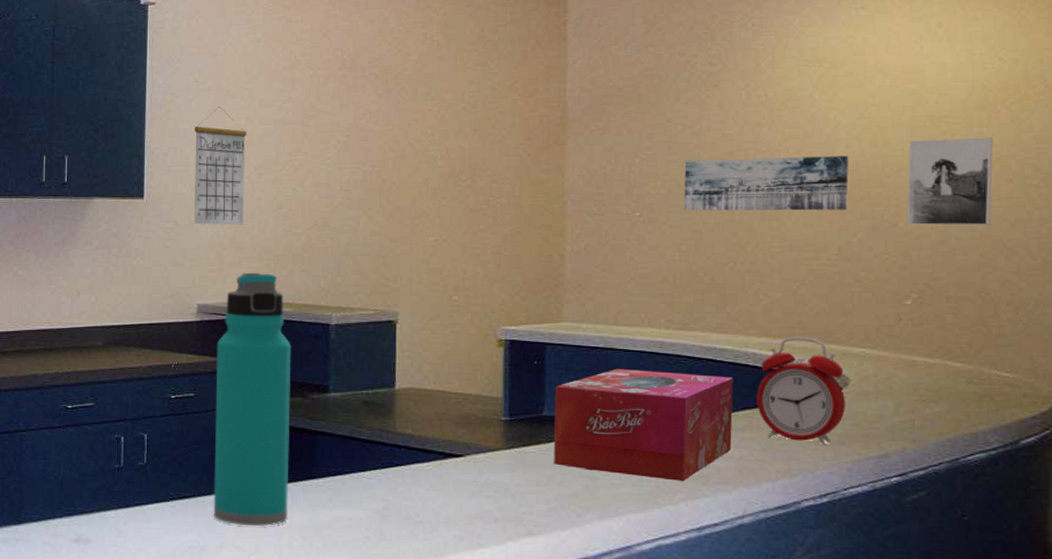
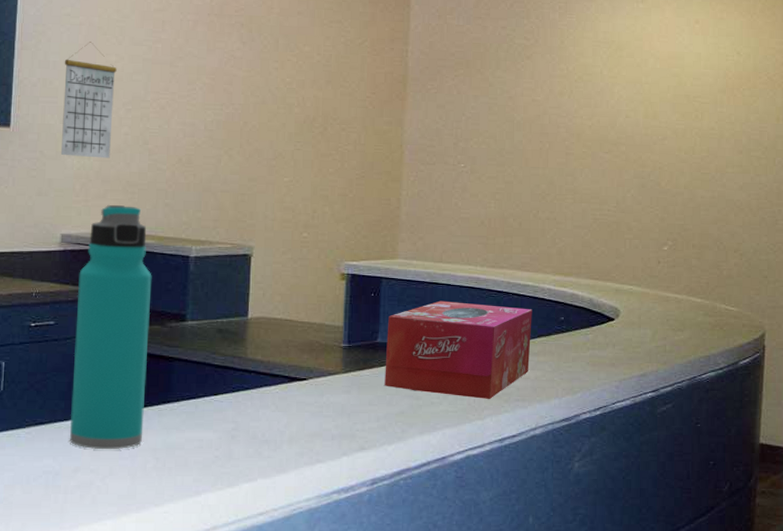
wall art: present [684,156,849,211] -> none [500,121,627,170]
alarm clock: present [756,336,845,444] -> none [549,275,616,366]
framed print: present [906,137,993,226] -> none [667,114,730,187]

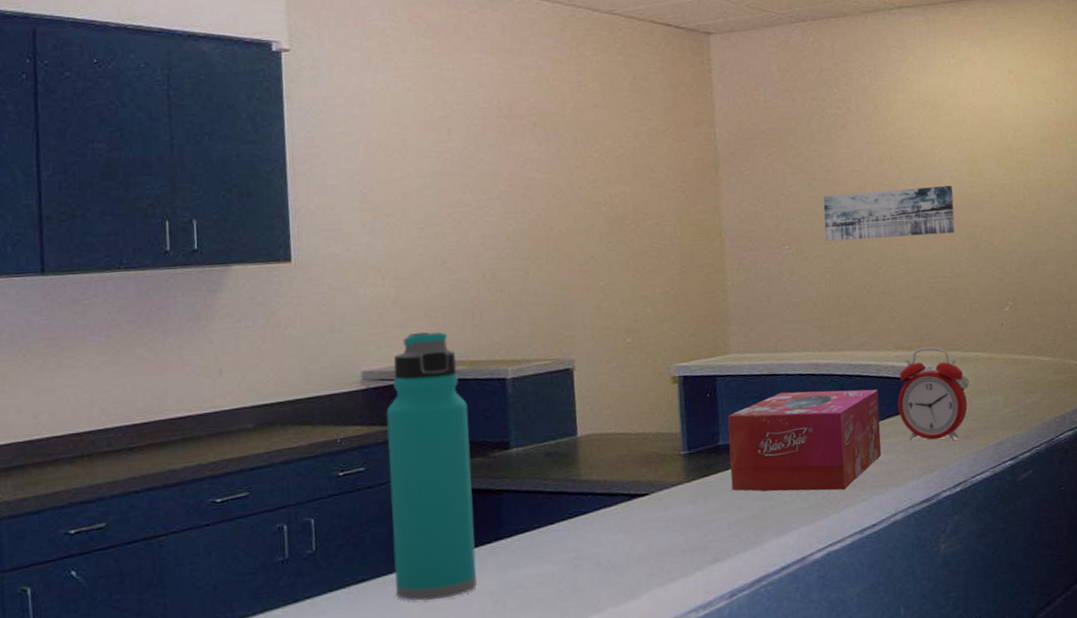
calendar: present [60,42,117,159] -> none [344,159,407,286]
wall art: none [500,121,627,170] -> present [823,186,955,242]
alarm clock: none [549,275,616,366] -> present [897,347,968,440]

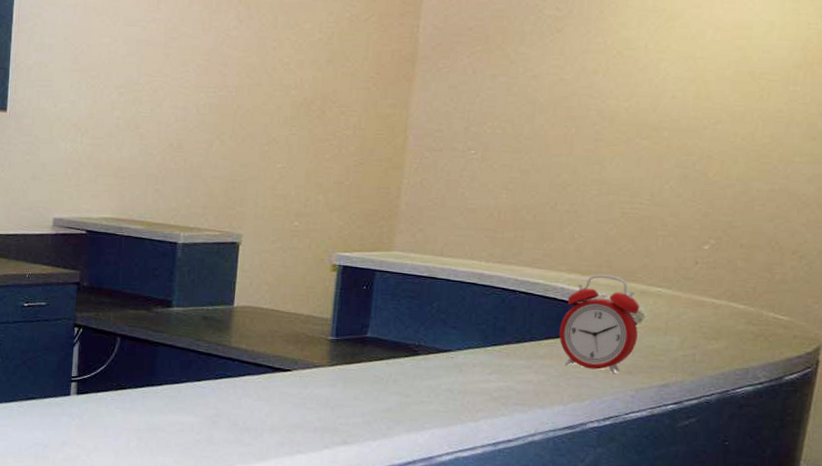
water bottle: present [386,332,477,601] -> none [57,190,140,427]
tissue box: present [728,389,882,492] -> none [372,296,541,401]
wall art: present [823,186,955,242] -> none [516,103,673,158]

